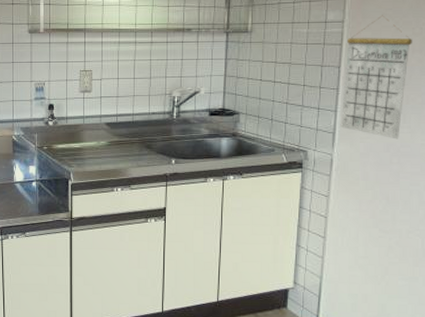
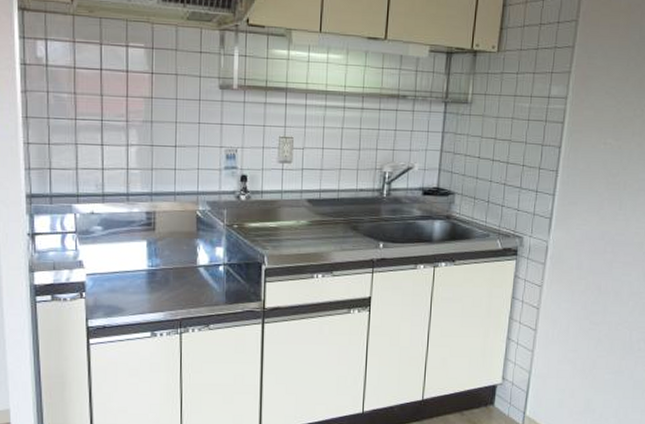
calendar: present [340,15,412,139] -> none [557,93,633,227]

